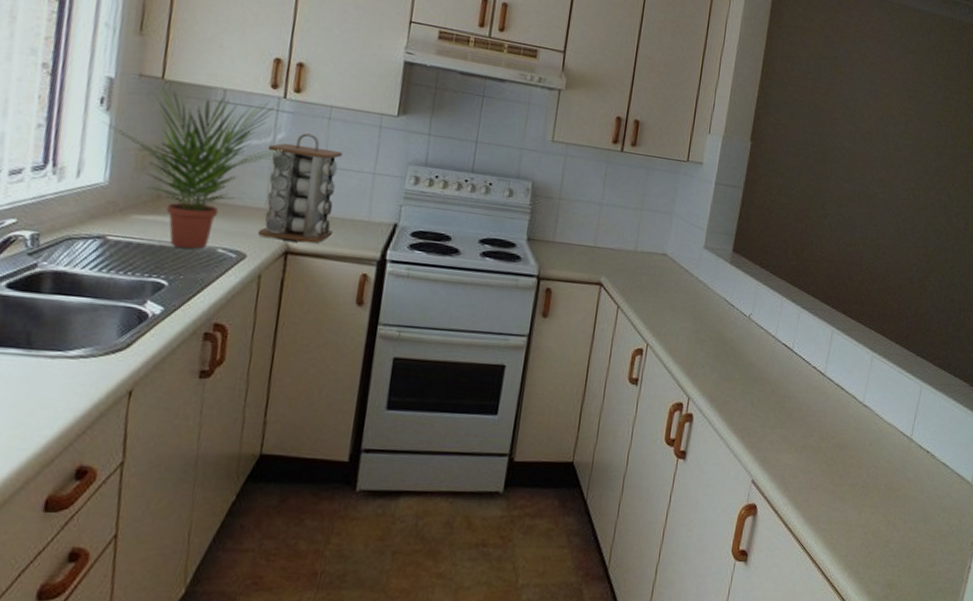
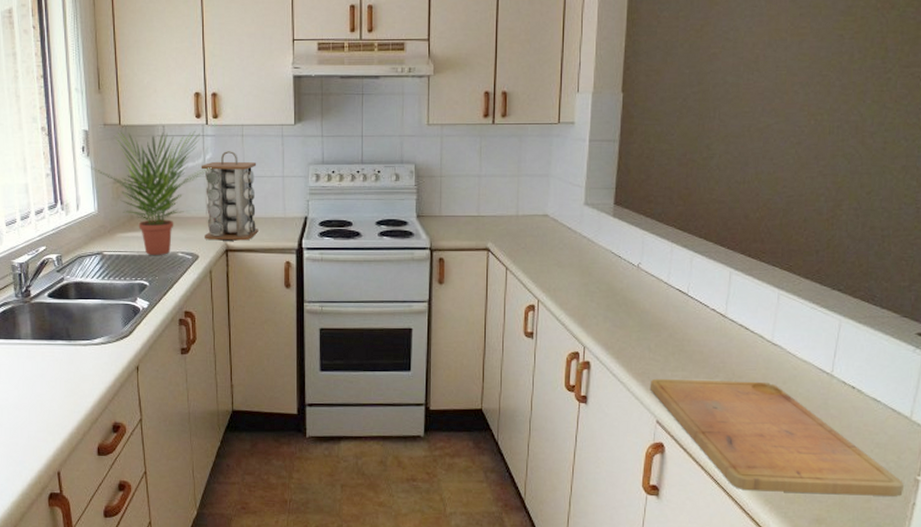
cutting board: none [748,435,962,560] -> present [649,378,903,497]

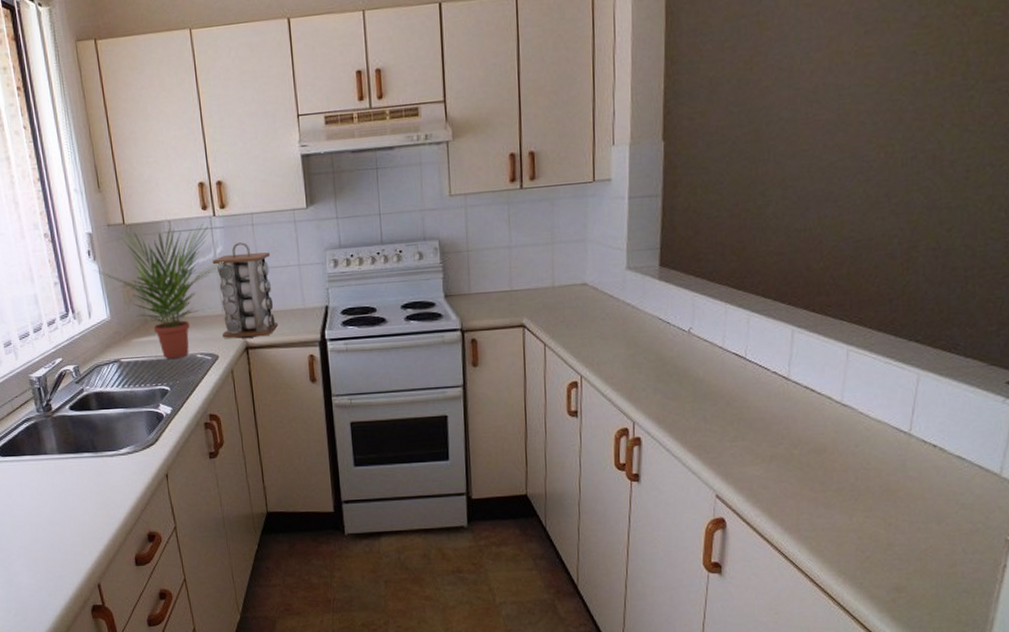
cutting board: present [649,378,903,497] -> none [707,446,993,563]

